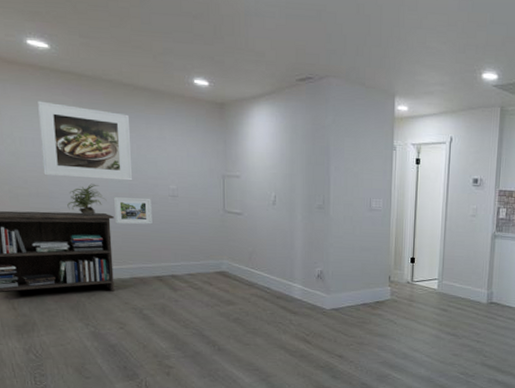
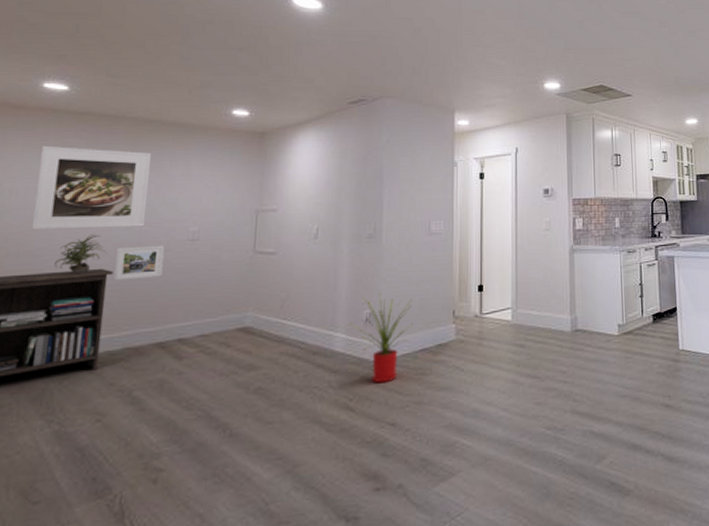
house plant: none [305,255,356,326] -> present [350,293,413,384]

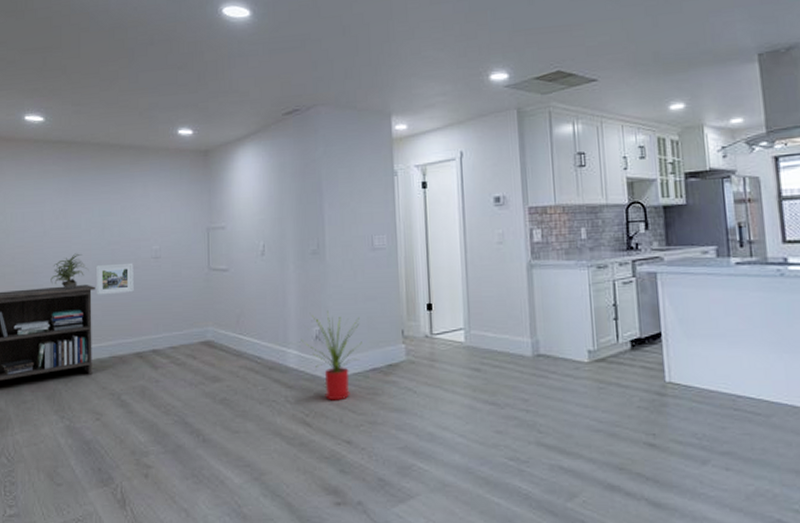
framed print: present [31,145,152,230] -> none [30,173,116,250]

